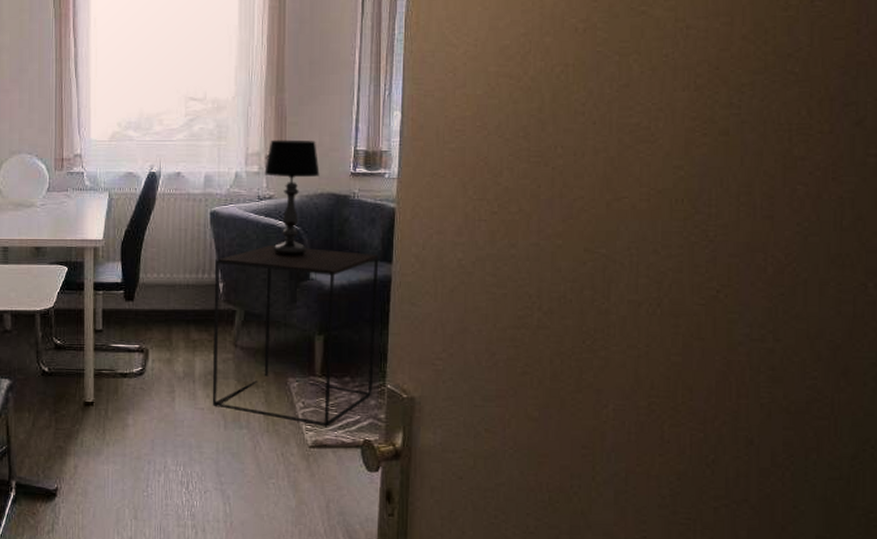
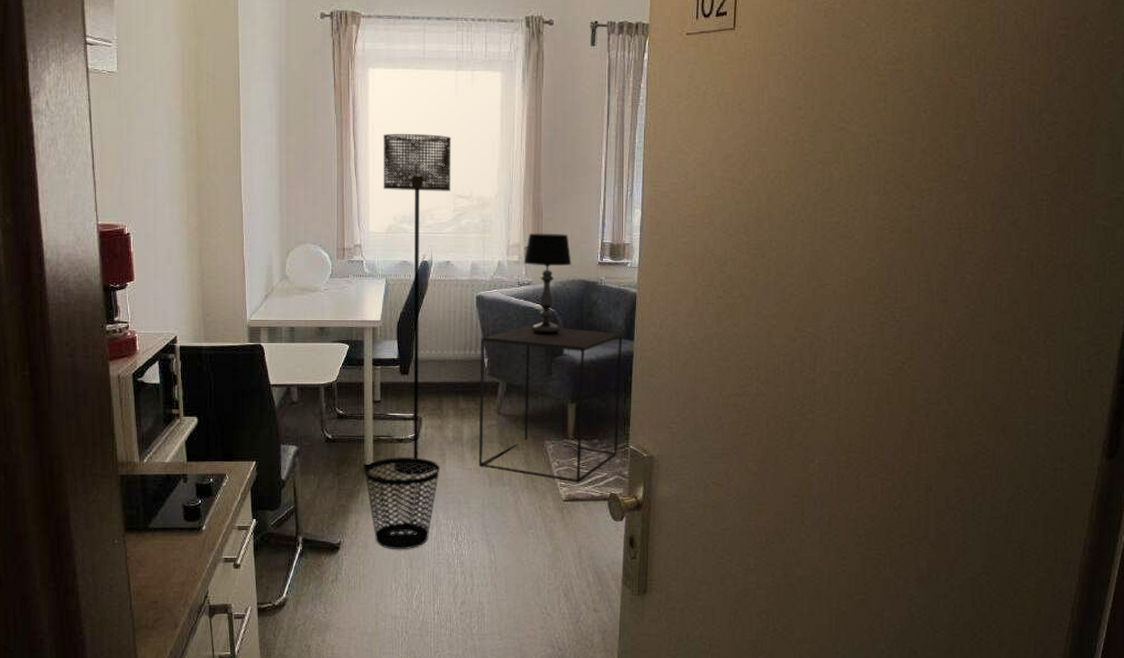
wastebasket: none [84,394,169,499] -> present [364,457,441,550]
floor lamp: none [106,28,183,412] -> present [383,133,452,473]

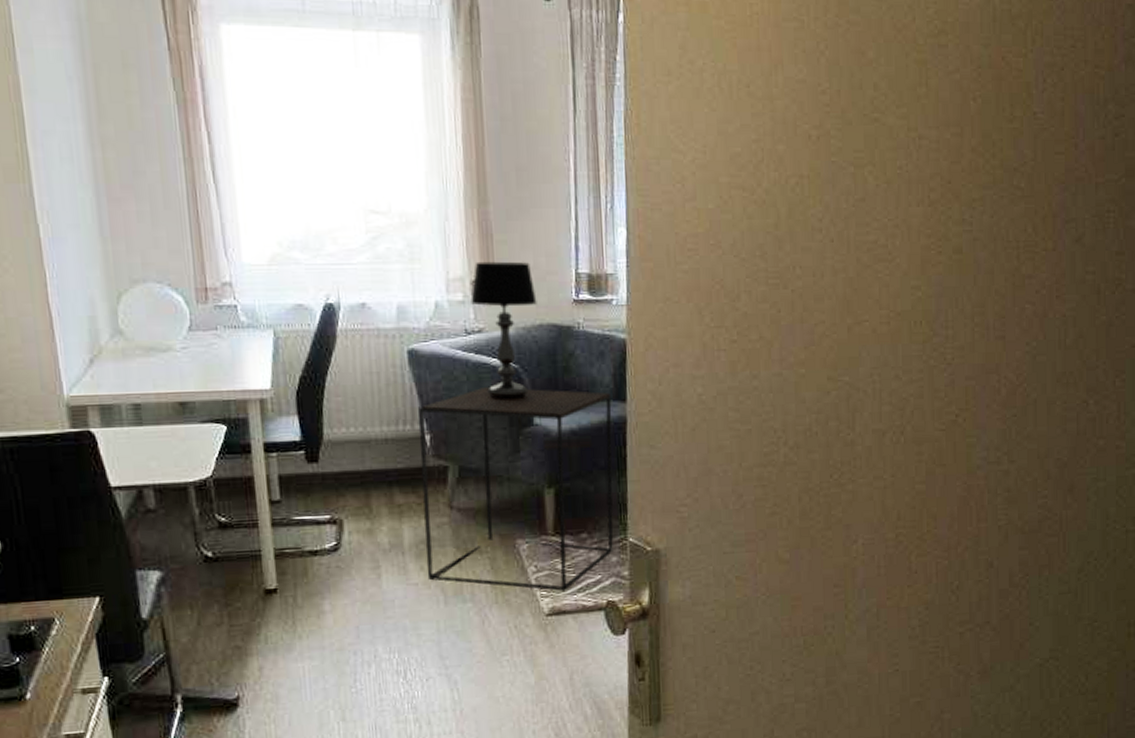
wastebasket: present [364,457,441,550] -> none [265,574,375,700]
floor lamp: present [383,133,452,473] -> none [251,120,364,596]

